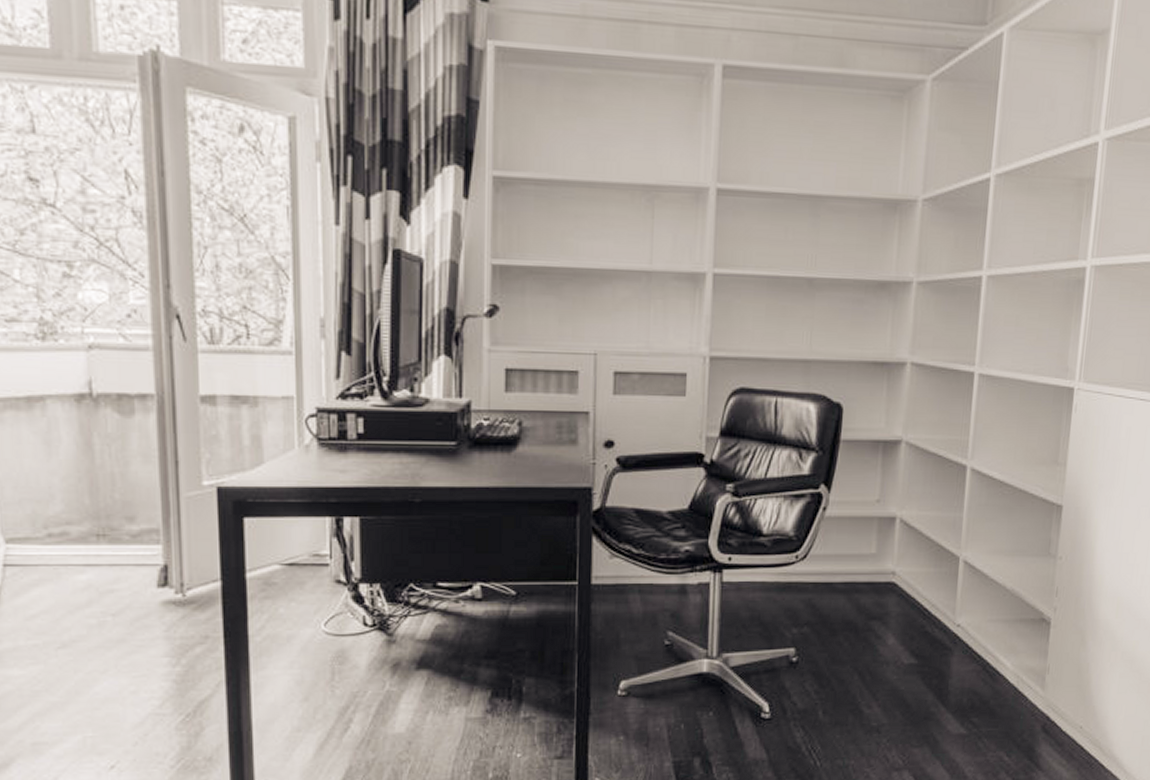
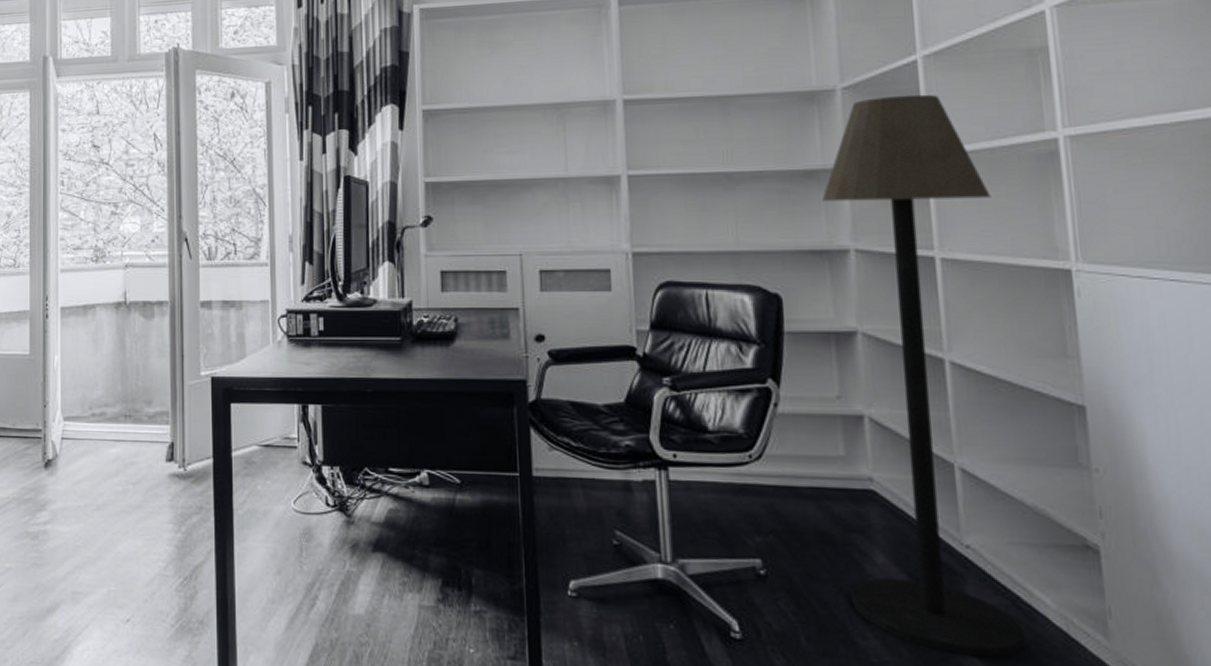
floor lamp: none [863,212,1027,713] -> present [822,94,1025,658]

